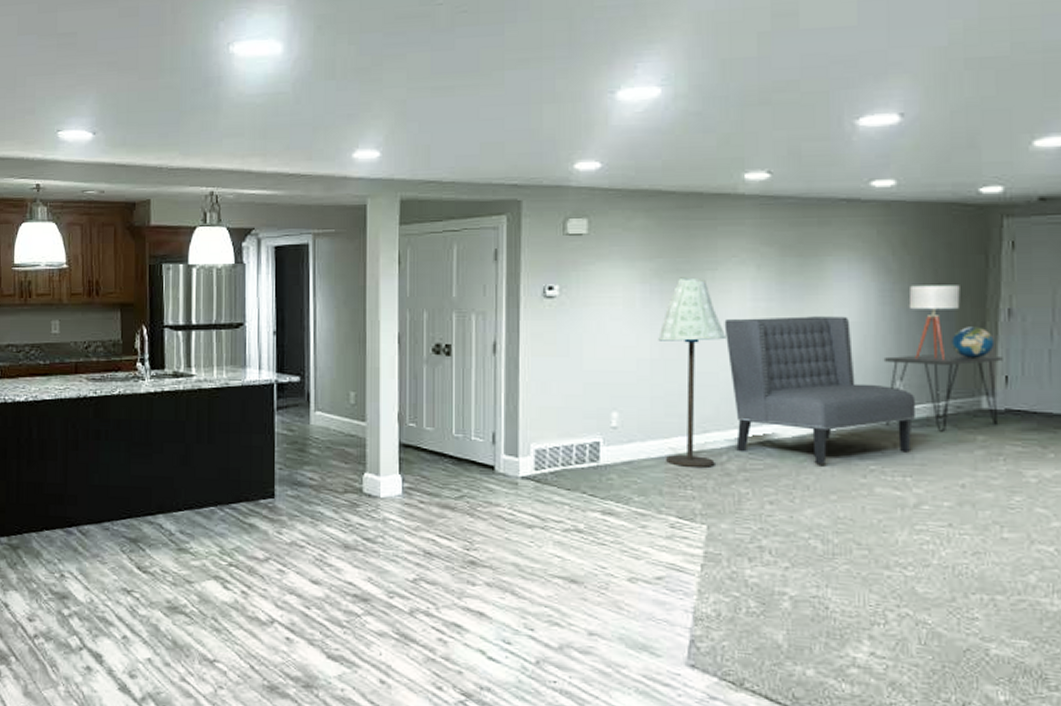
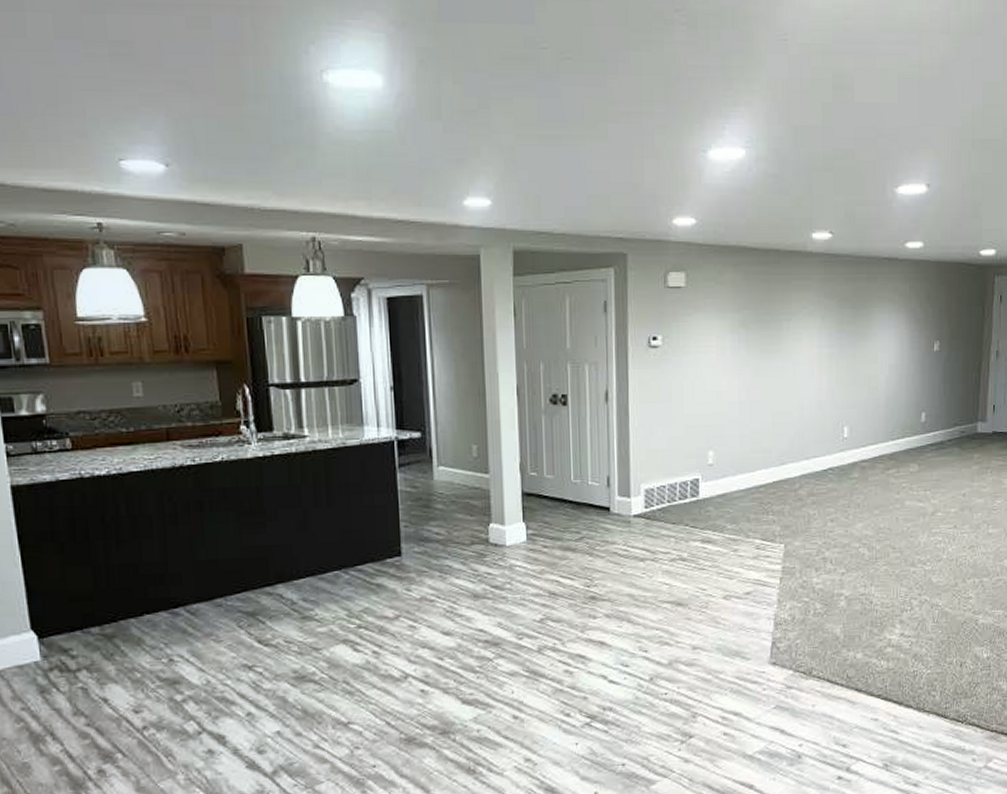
floor lamp: present [658,277,726,467] -> none [745,327,798,495]
sofa: present [724,316,917,465] -> none [797,360,934,486]
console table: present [883,353,1003,432] -> none [912,388,992,453]
lamp: present [908,285,960,361] -> none [930,332,965,395]
globe: present [951,327,995,358] -> none [959,366,987,392]

